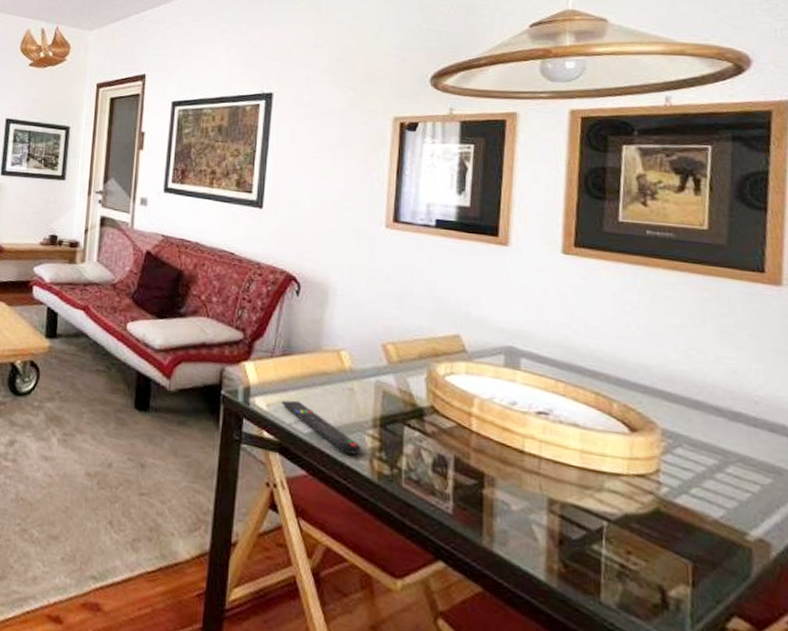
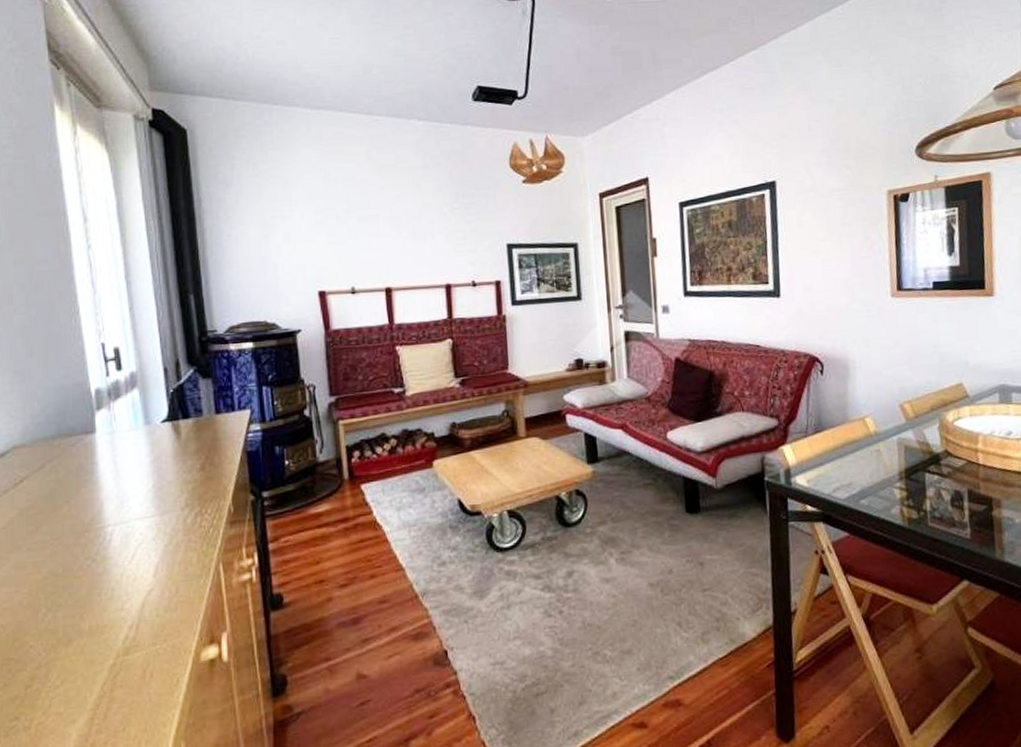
remote control: present [281,400,361,455] -> none [819,471,892,509]

